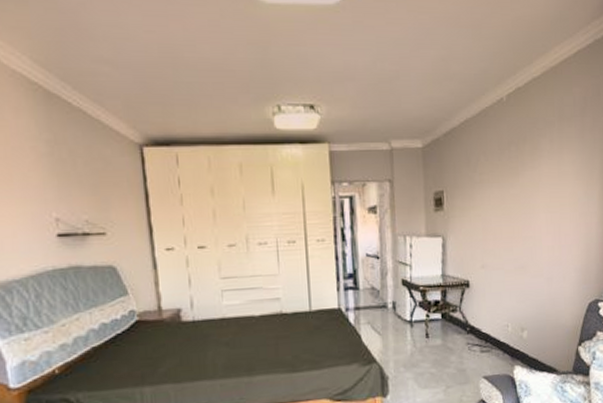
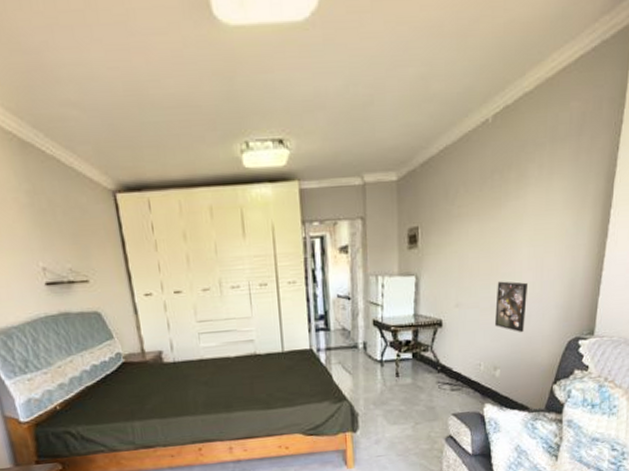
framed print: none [519,244,548,295] -> present [495,281,527,333]

